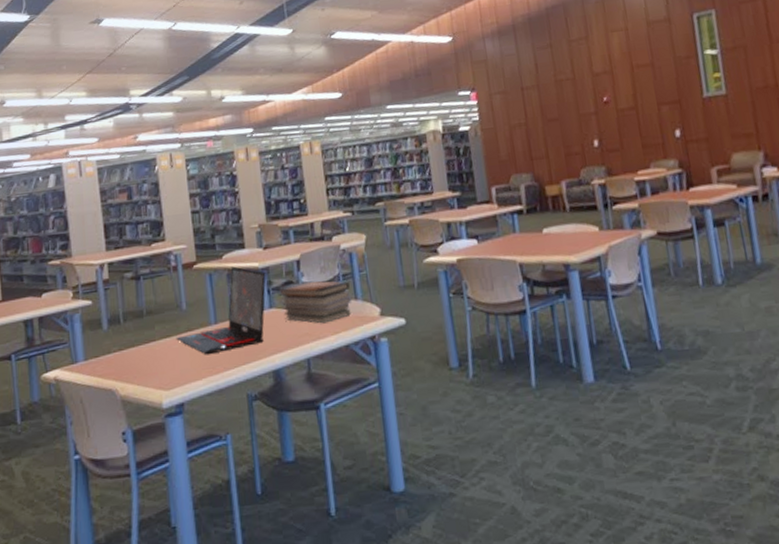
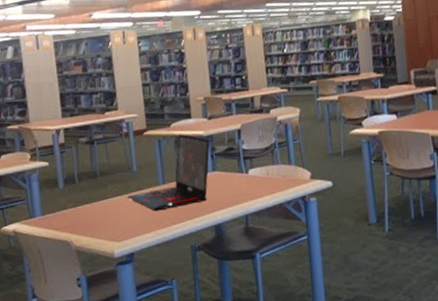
book stack: present [277,281,351,324] -> none [219,148,285,185]

